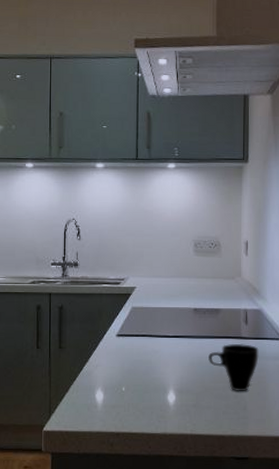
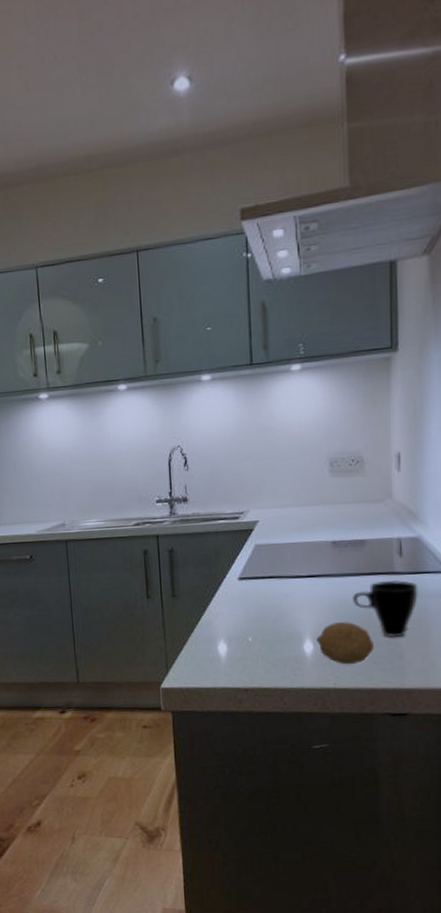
fruit: none [178,377,224,414] -> present [316,622,374,665]

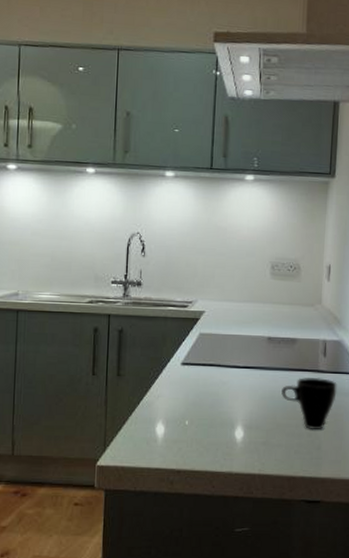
fruit: present [316,622,374,665] -> none [247,412,296,453]

